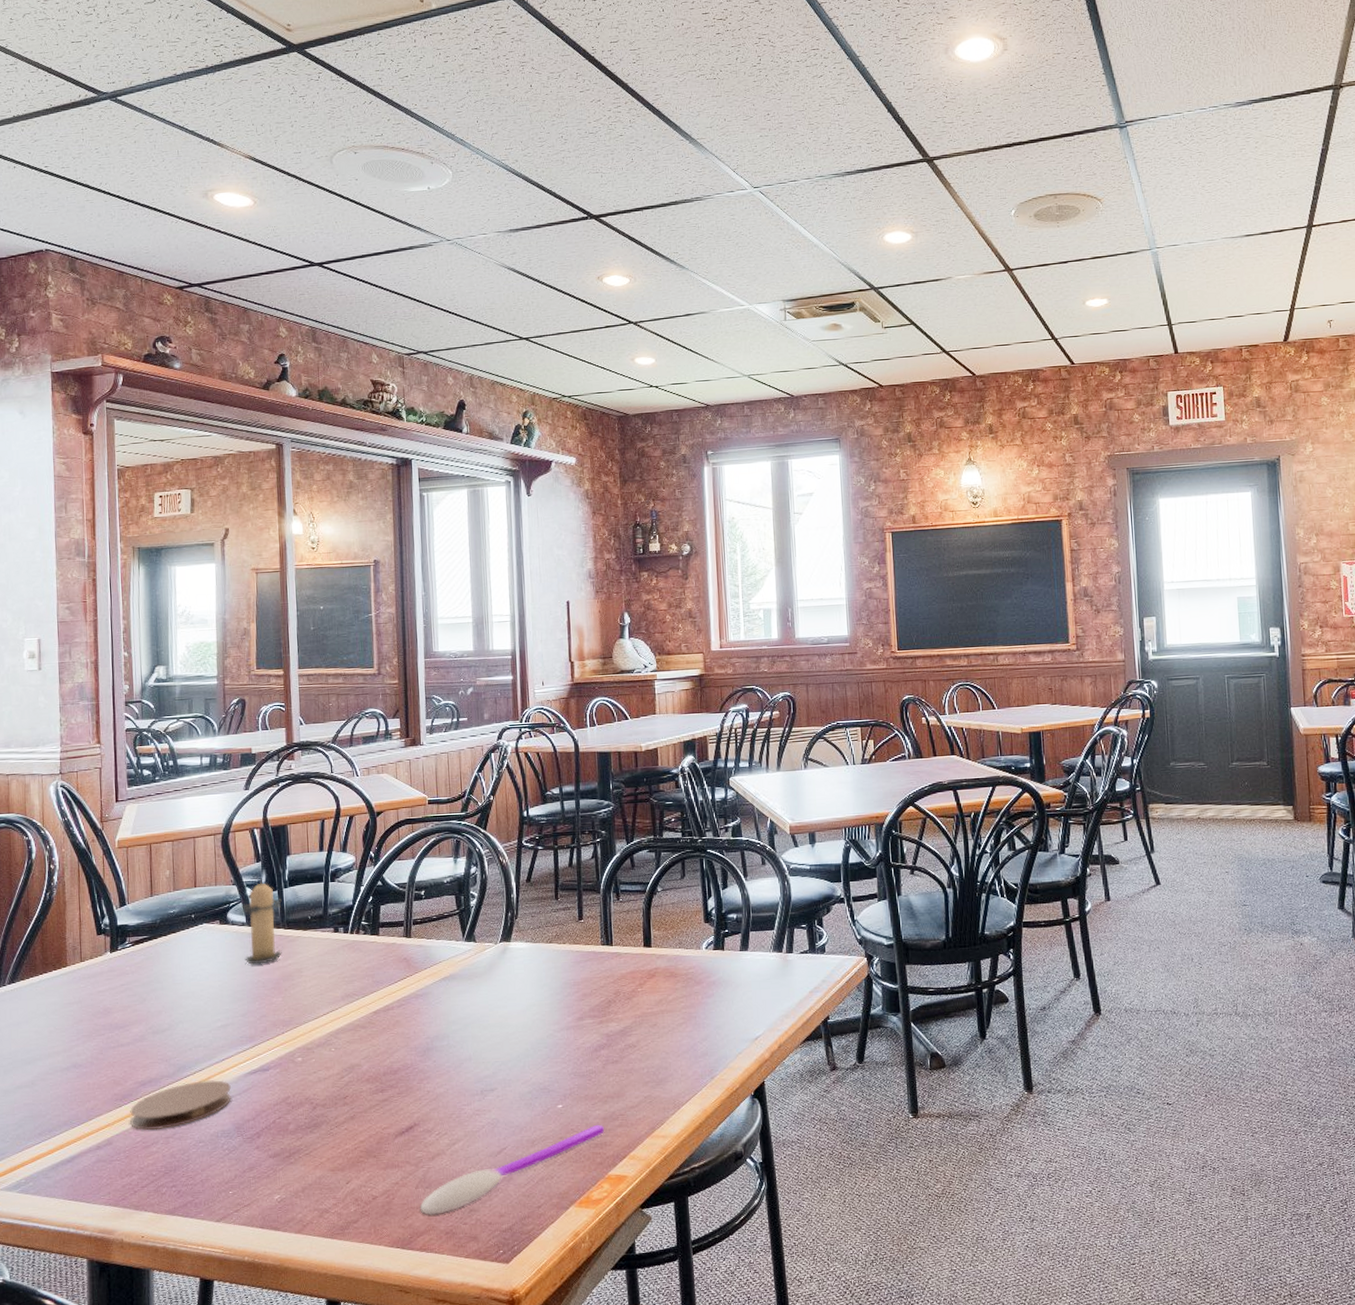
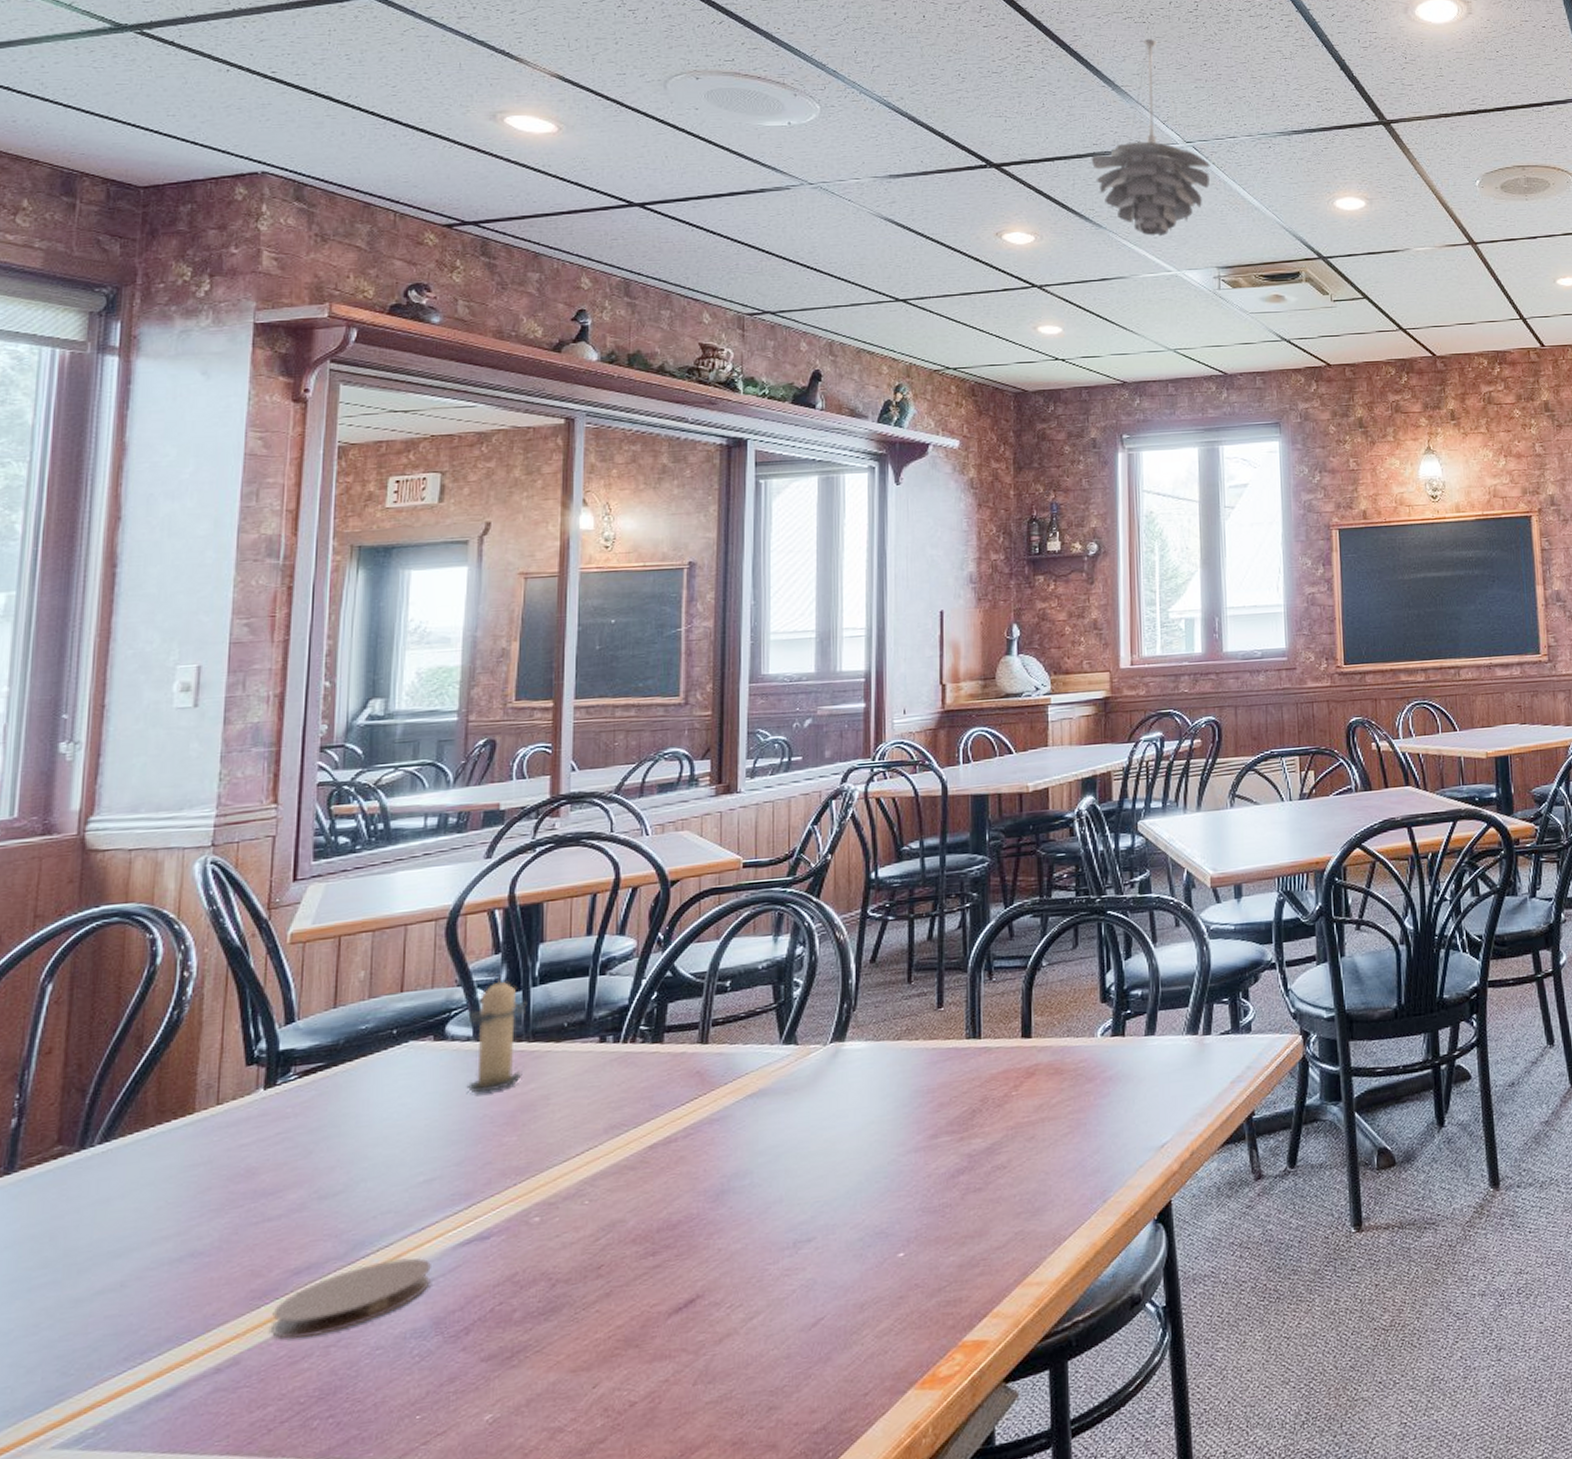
spoon: present [419,1124,605,1216] -> none [697,1274,961,1422]
pendant light: none [673,93,775,275] -> present [1091,38,1210,237]

